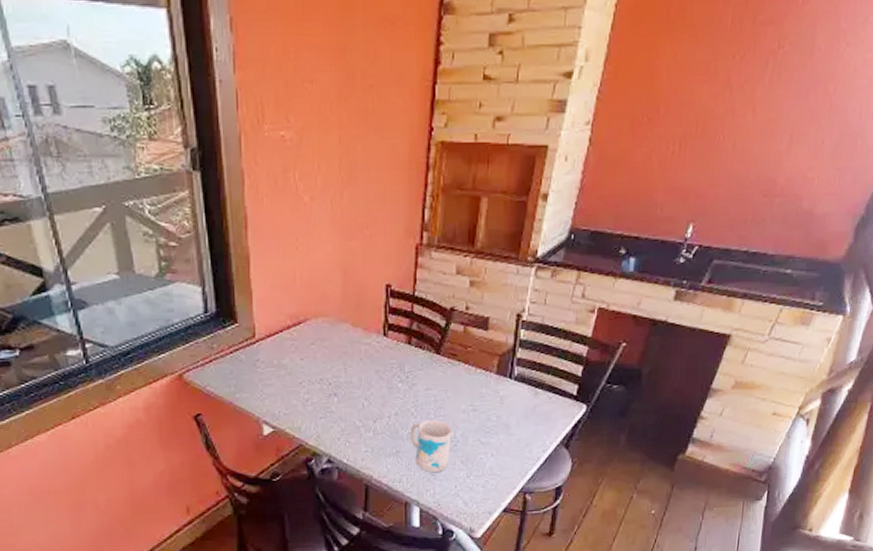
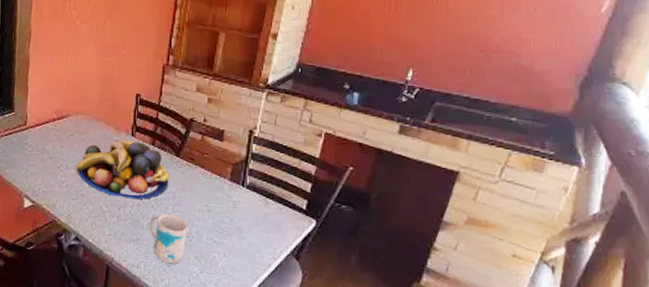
fruit bowl: none [321,341,429,409] -> present [76,139,169,200]

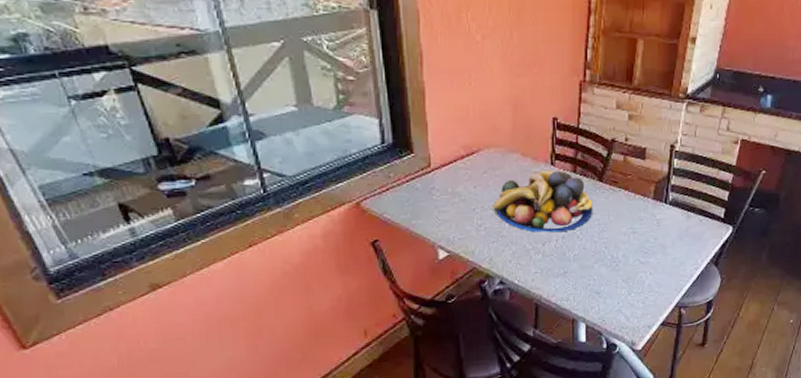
mug: present [149,213,188,264] -> none [576,242,615,290]

